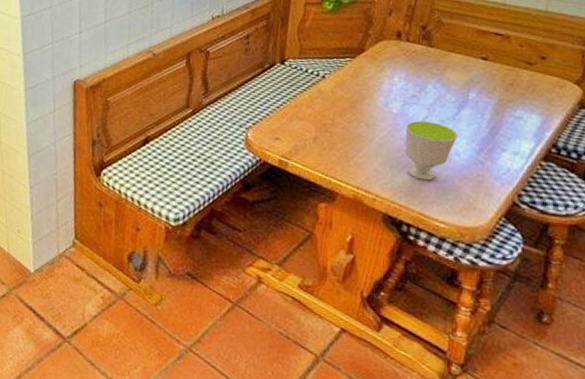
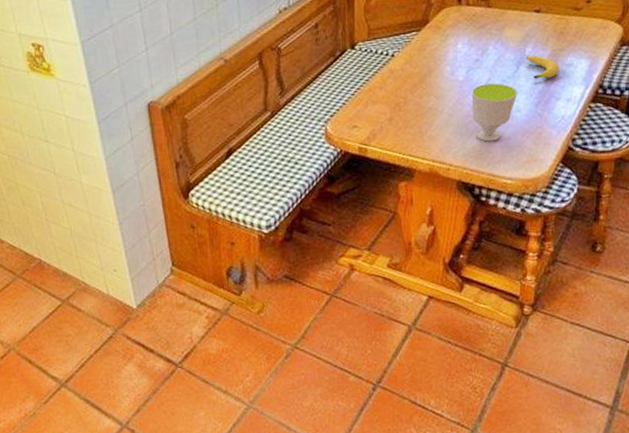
fruit: none [468,100,507,127] -> present [525,55,559,79]

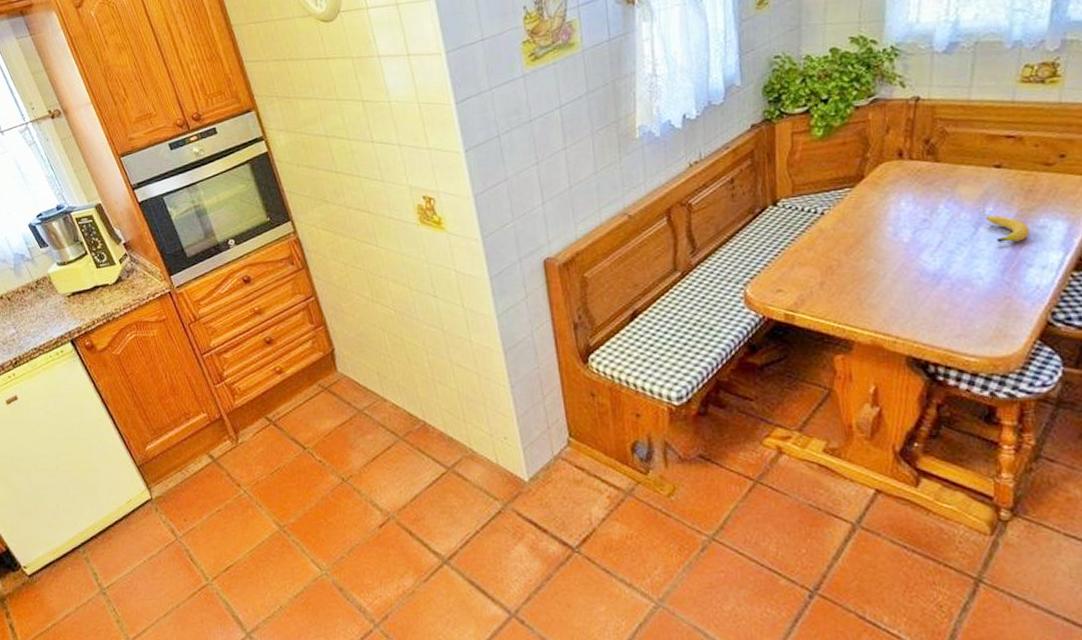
cup: present [471,83,518,142] -> none [919,246,979,312]

